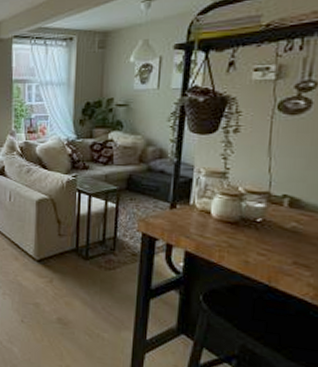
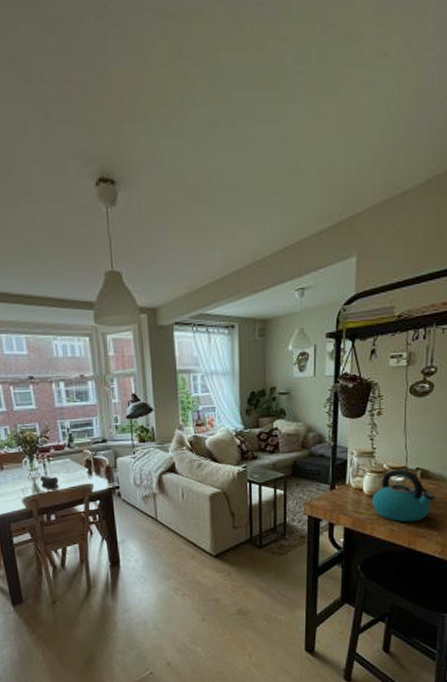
kettle: none [222,194,309,257] -> present [372,469,435,523]

